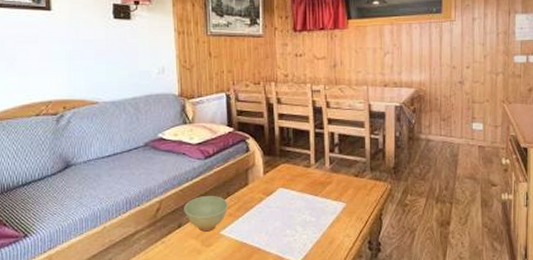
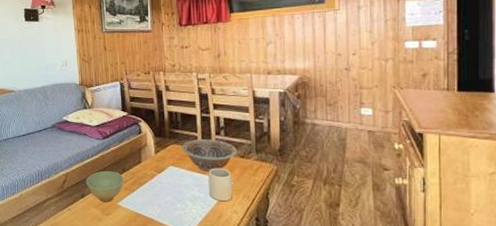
decorative bowl: none [293,157,351,194] -> present [181,139,237,172]
mug: none [320,188,346,225] -> present [208,168,233,202]

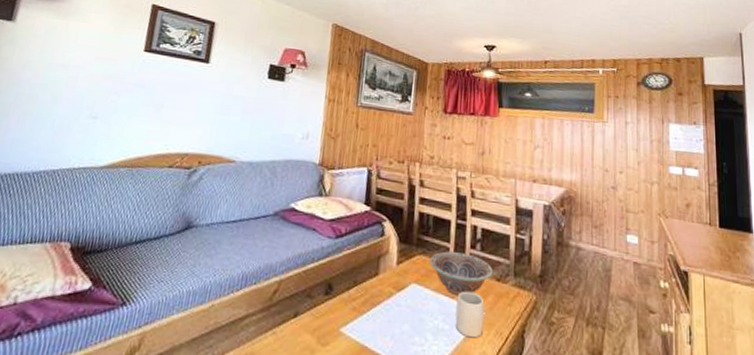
bowl: present [86,171,124,202] -> none [303,282,354,327]

